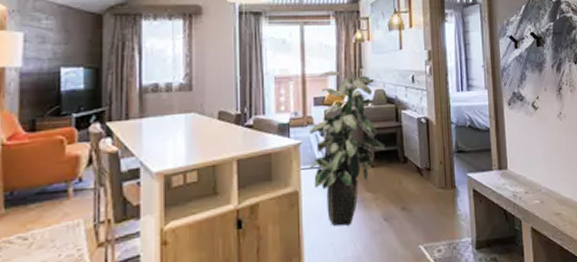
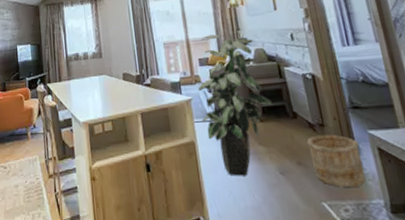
wooden bucket: none [413,178,459,229] -> present [306,134,366,187]

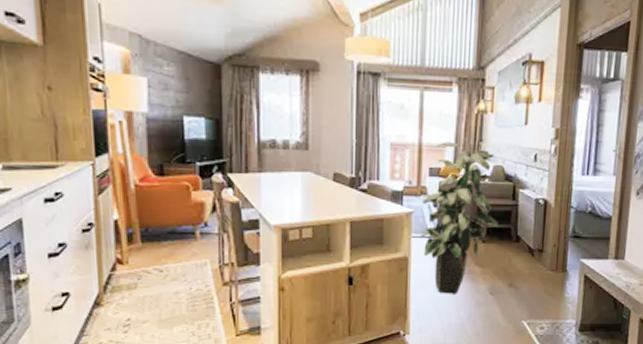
wooden bucket: present [306,134,366,187] -> none [522,260,569,308]

